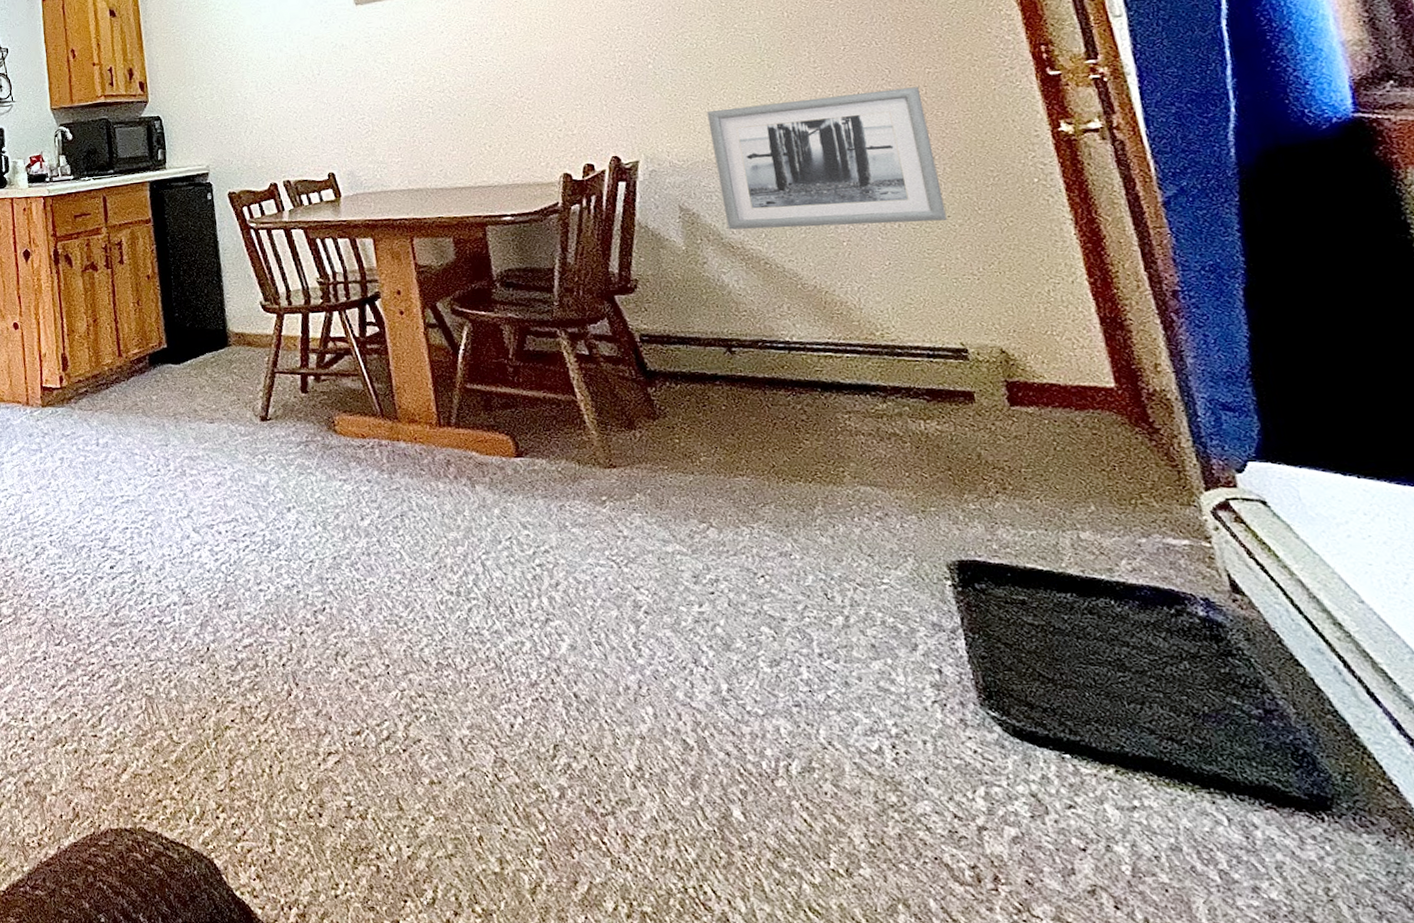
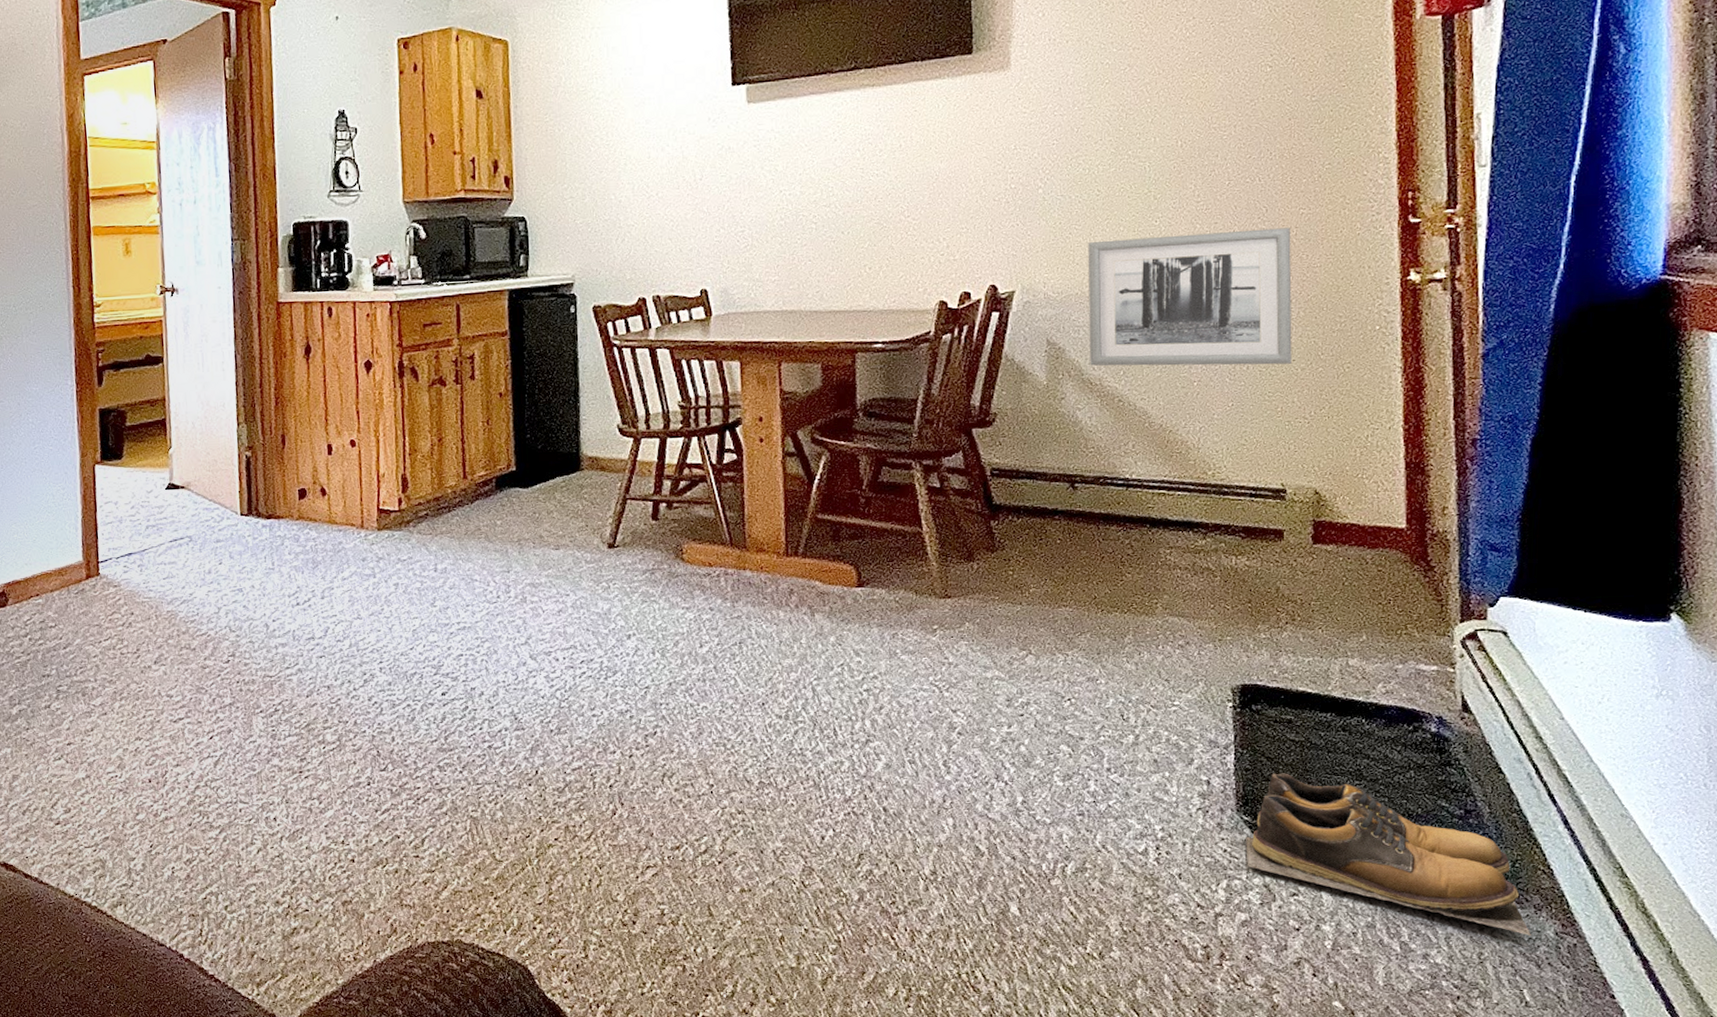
shoes: none [997,662,1389,868] -> present [1246,773,1531,935]

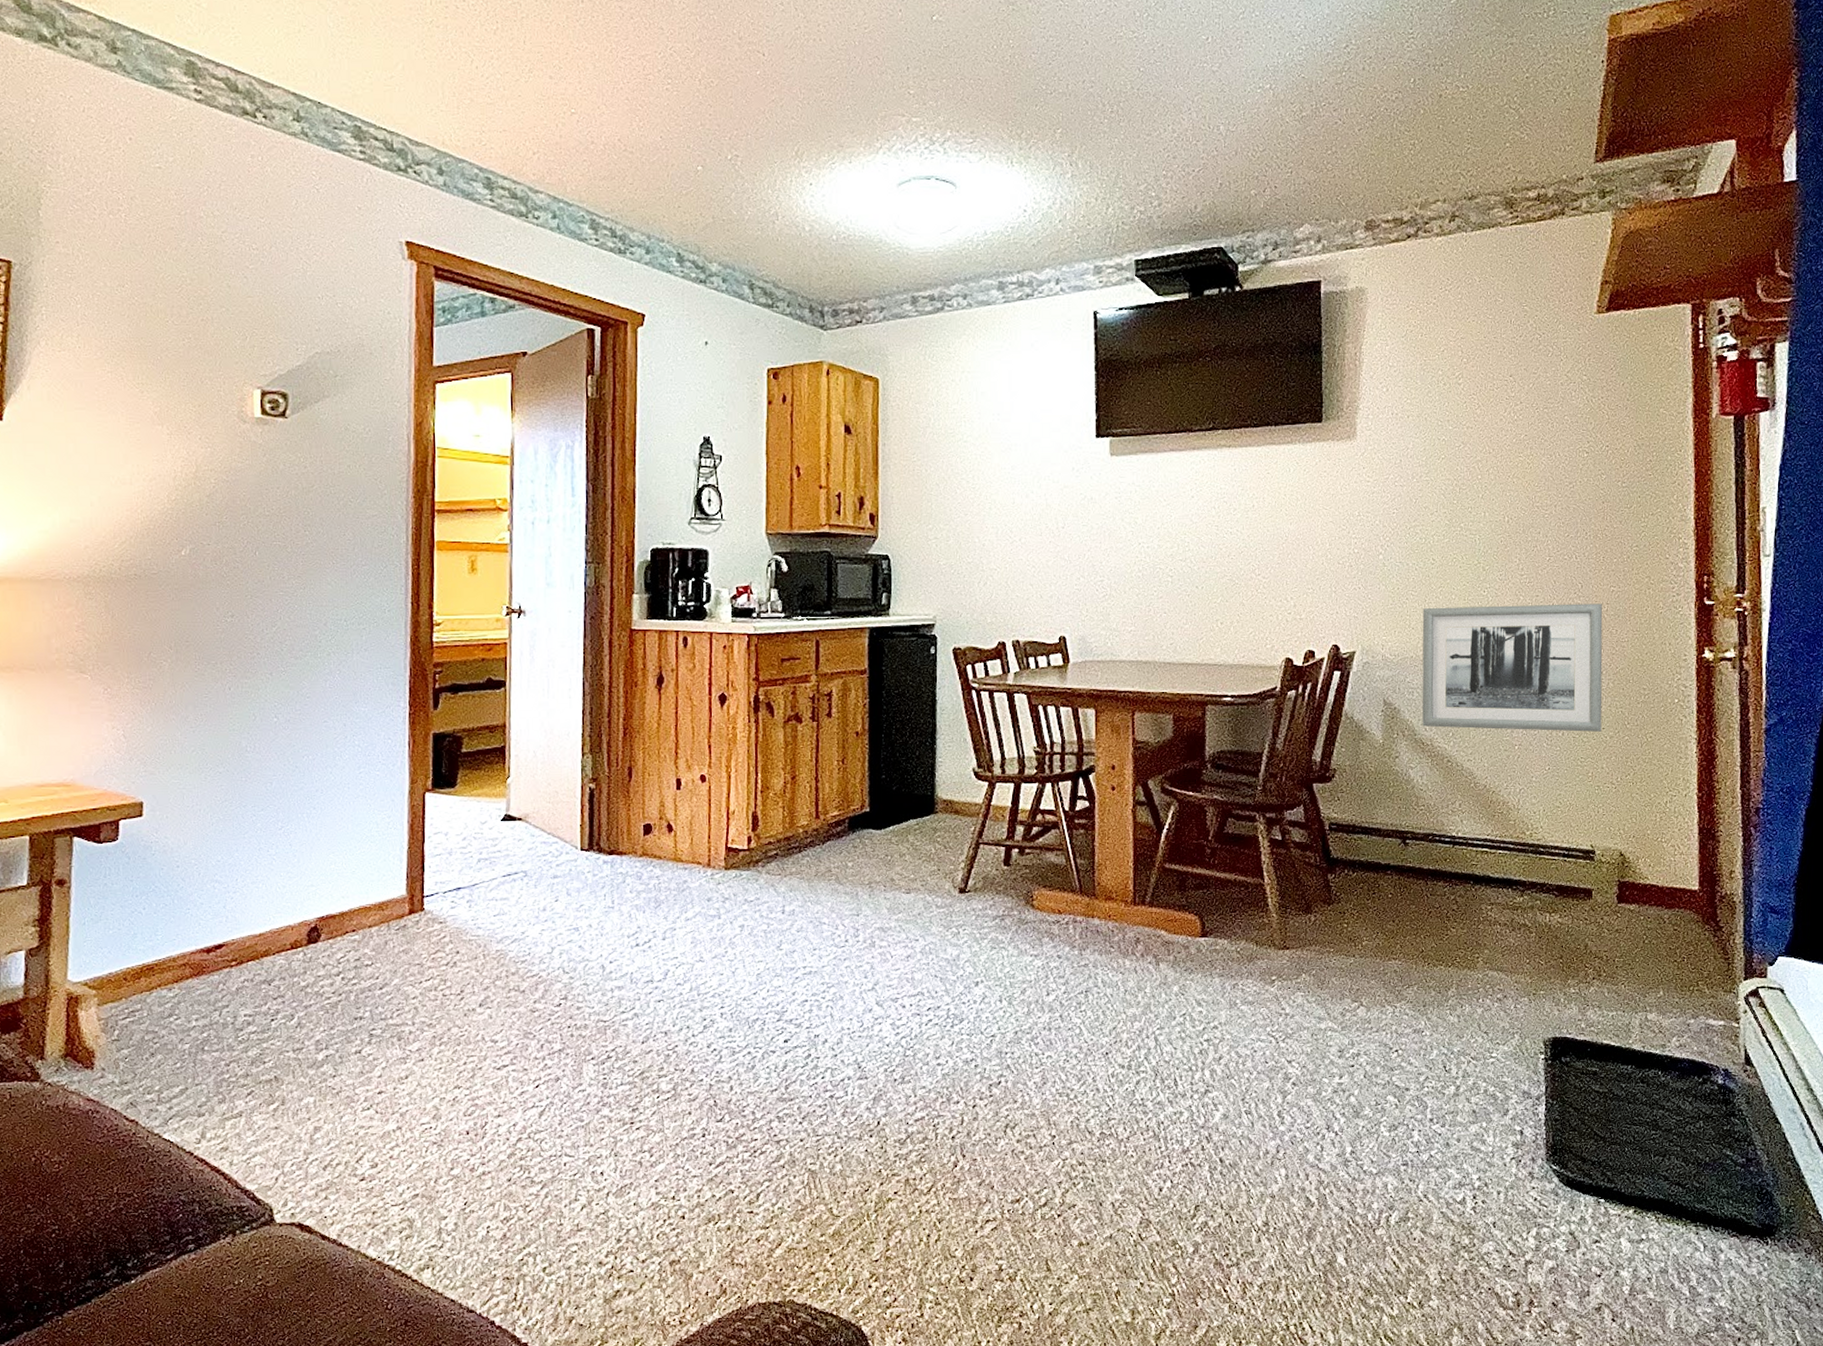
shoes: present [1246,773,1531,935] -> none [1554,1123,1802,1278]

